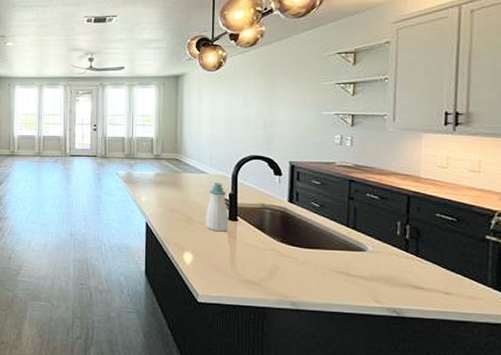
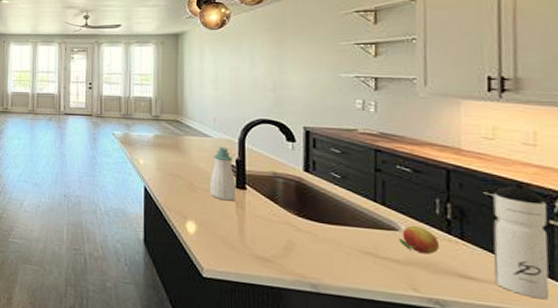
fruit: none [366,246,399,270] -> present [399,225,440,255]
water bottle: none [440,205,484,303] -> present [493,183,550,300]

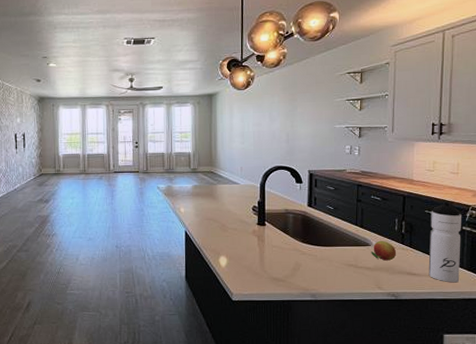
soap bottle: present [210,147,237,201] -> none [238,192,258,236]

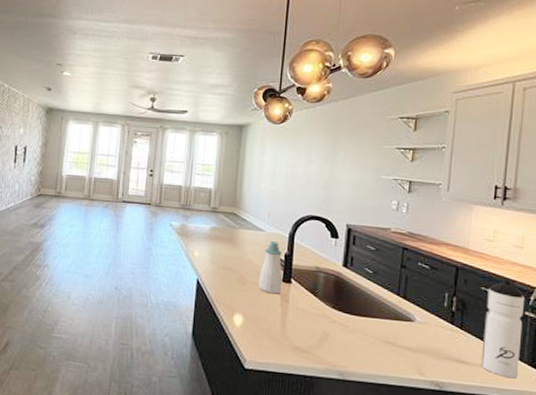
soap bottle: none [238,192,258,236] -> present [259,241,283,295]
fruit: present [371,240,397,261] -> none [413,316,445,343]

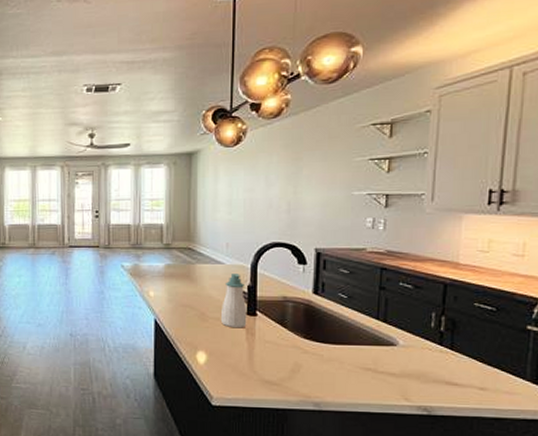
water bottle: present [481,280,524,379] -> none [475,293,526,398]

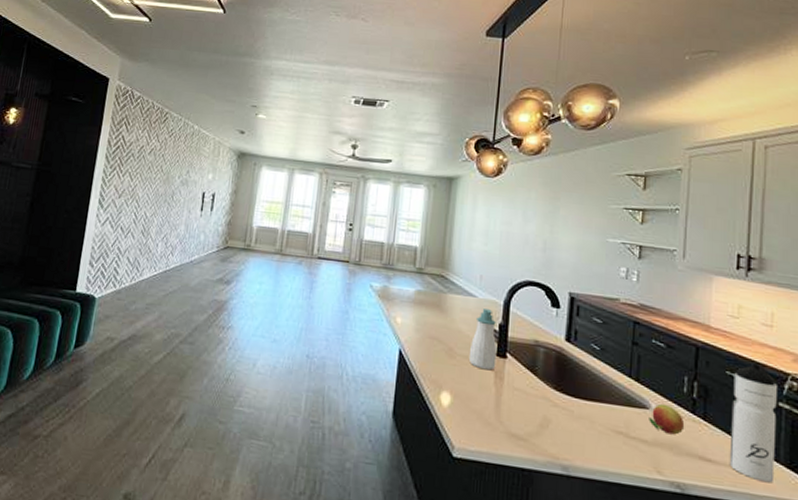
fruit: none [396,339,432,366] -> present [649,403,685,435]
water bottle: none [475,293,526,398] -> present [729,363,777,483]

